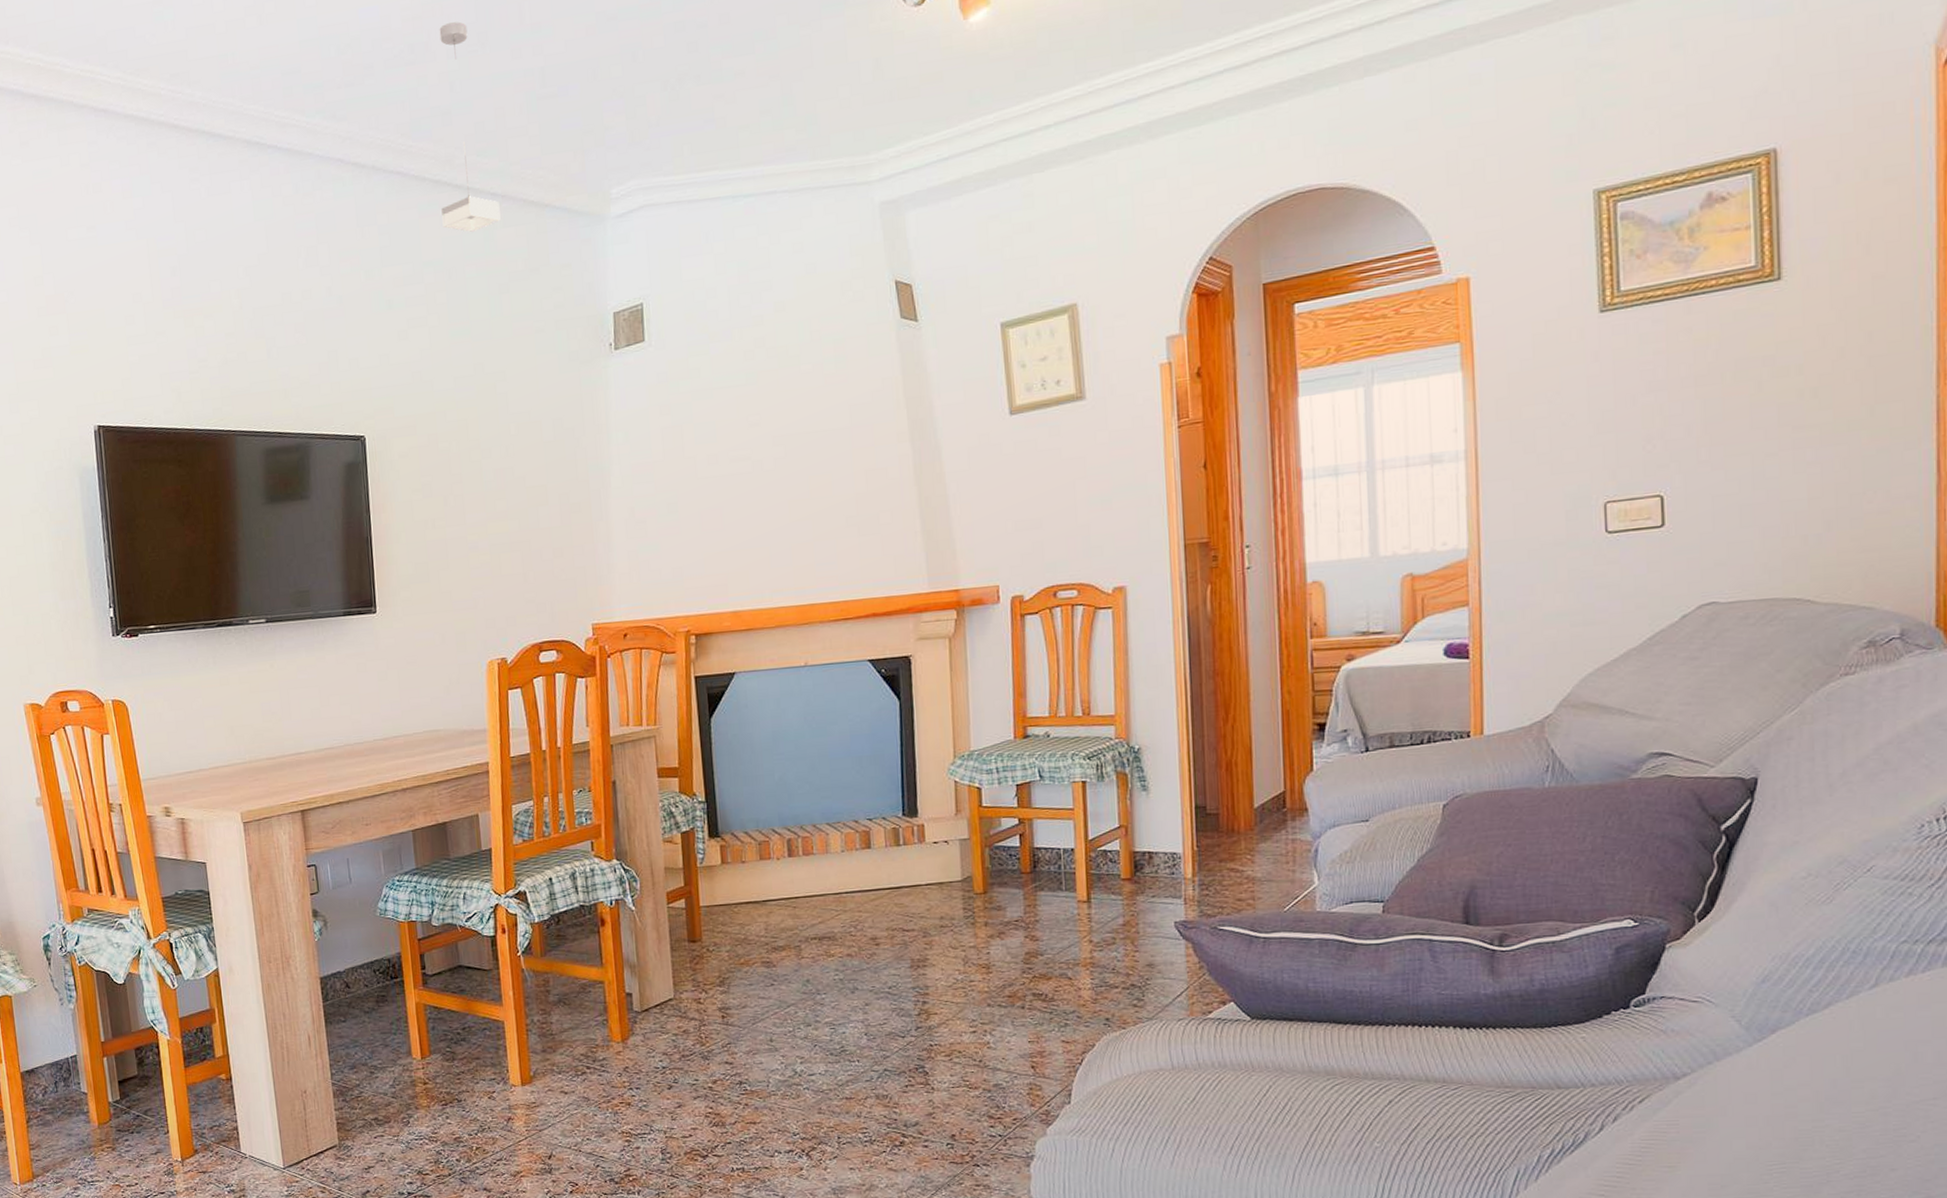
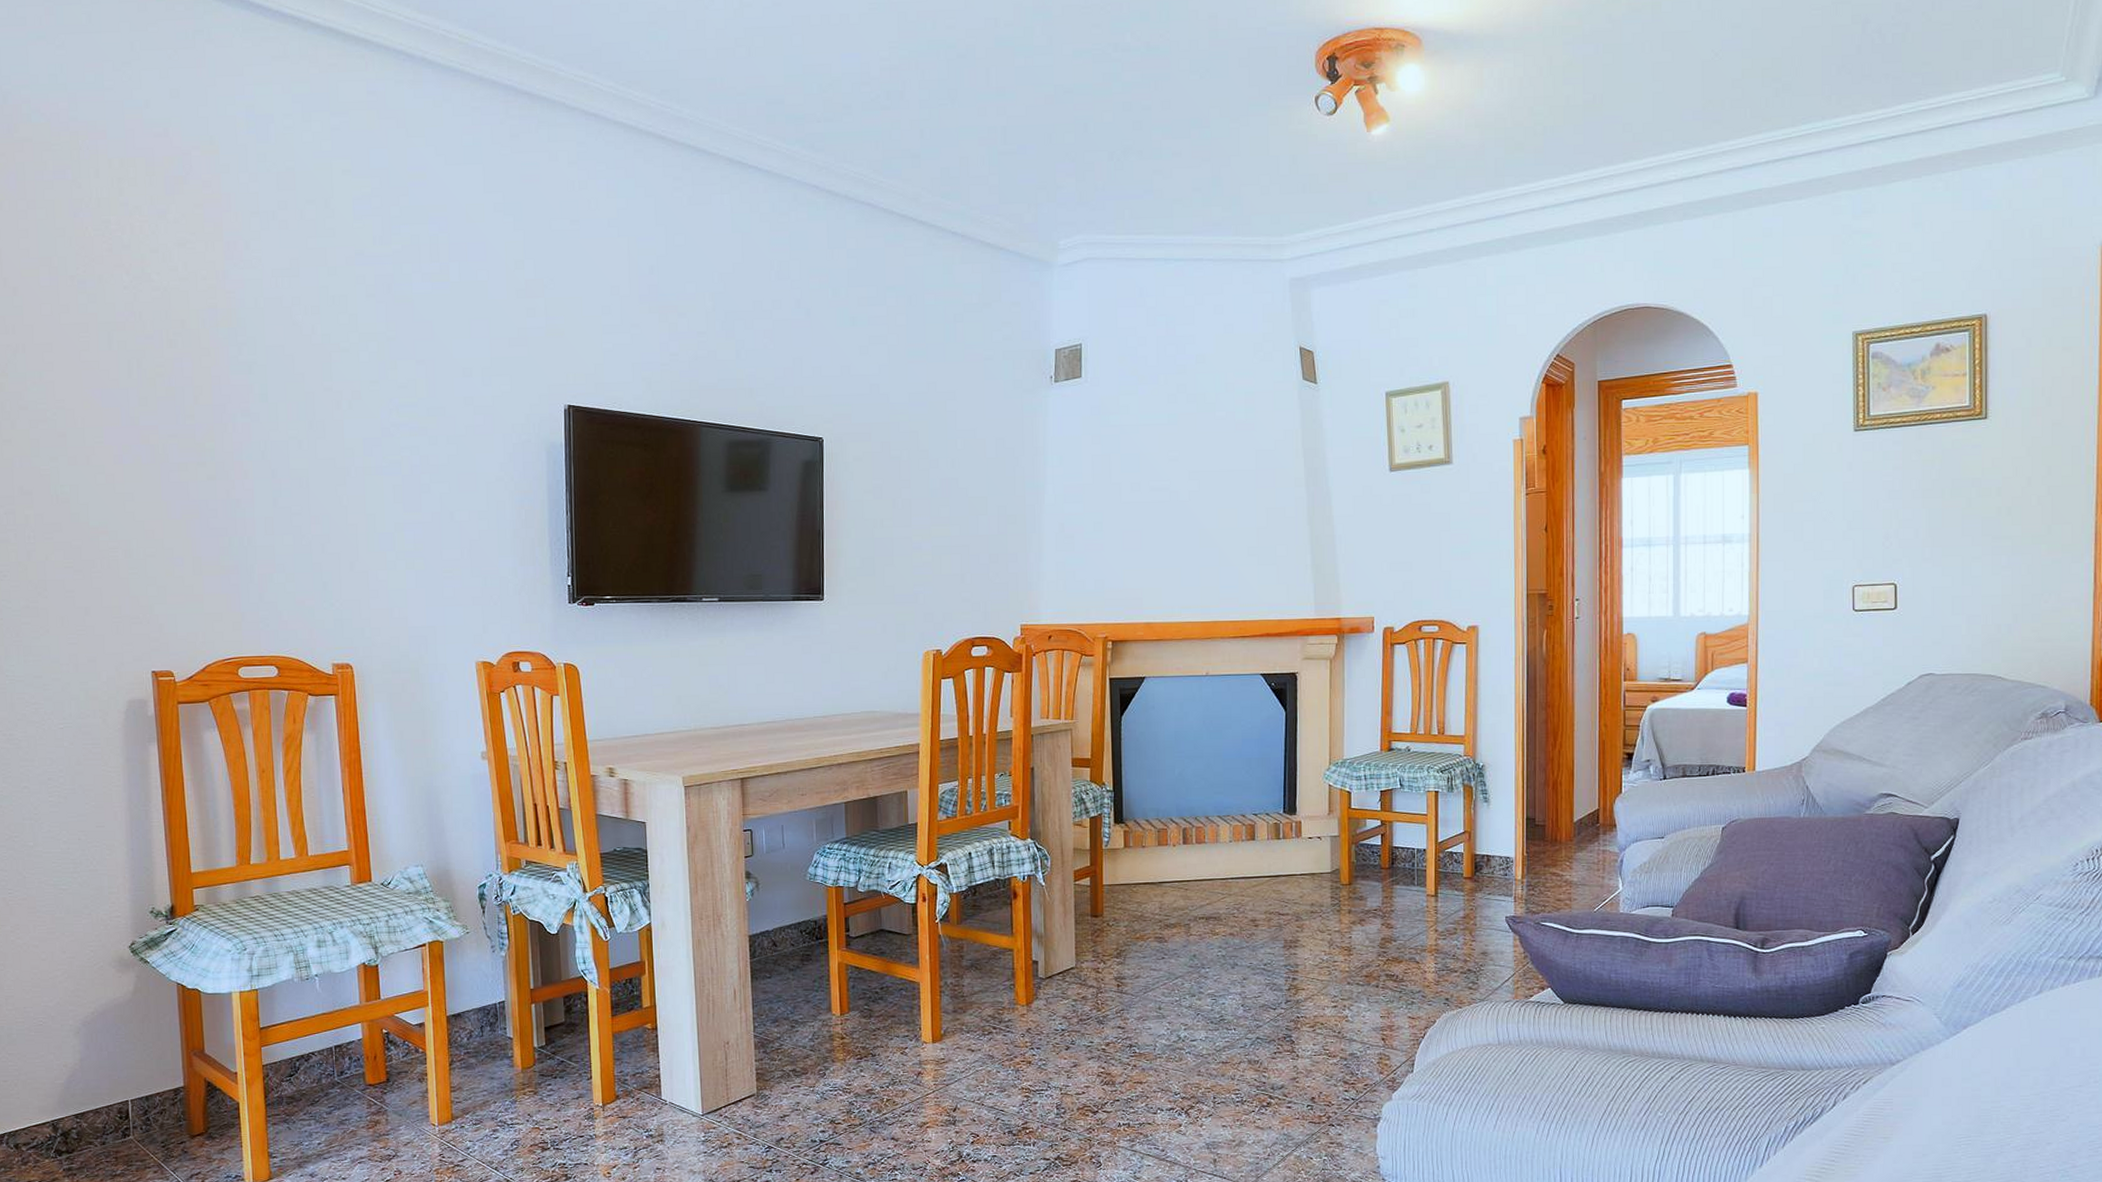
pendant lamp: present [439,21,501,232] -> none [906,77,959,264]

